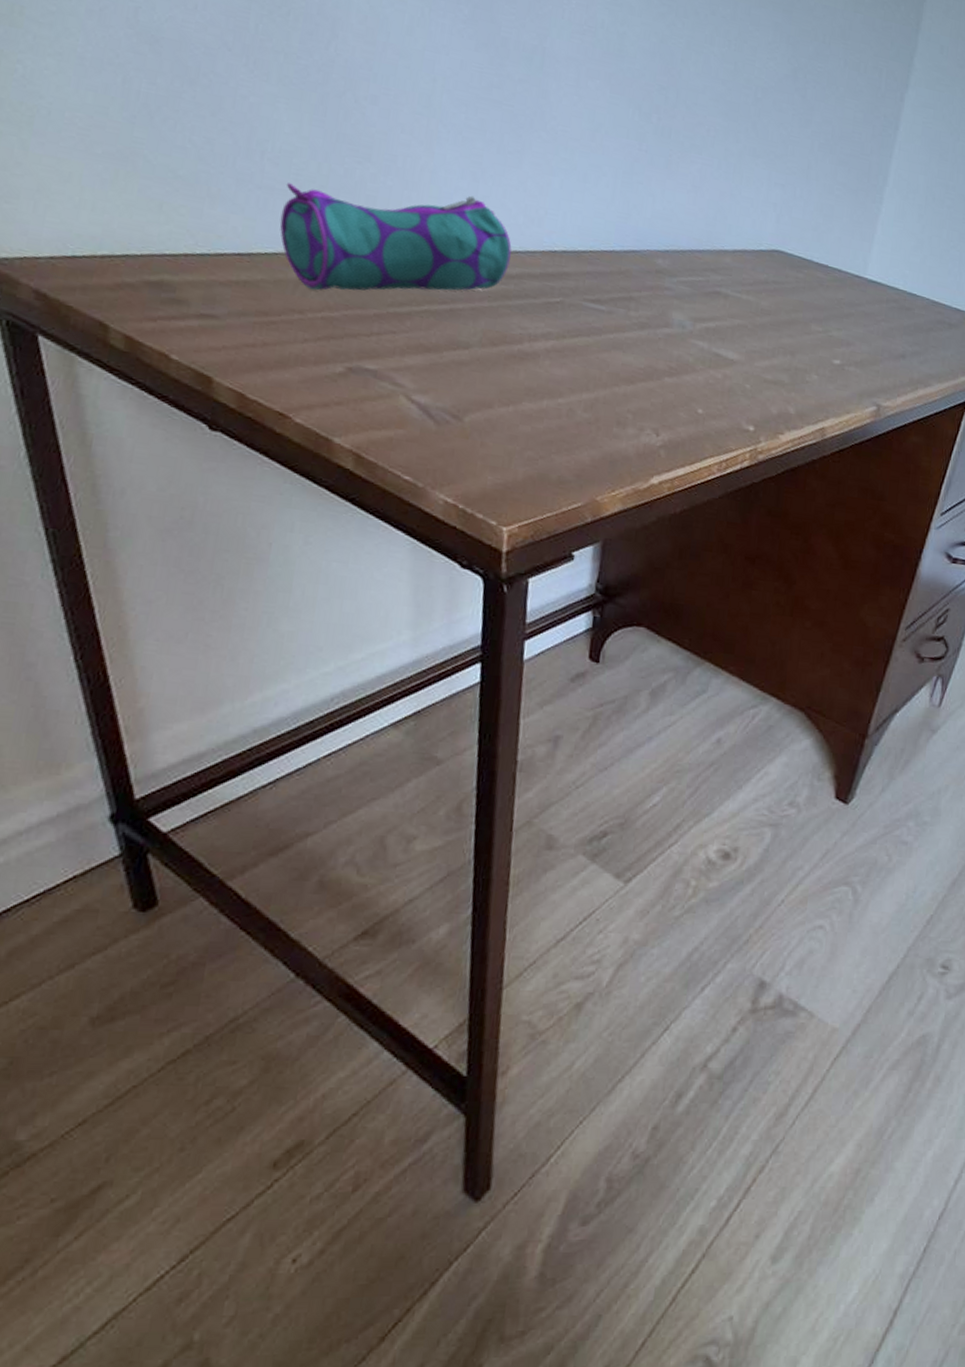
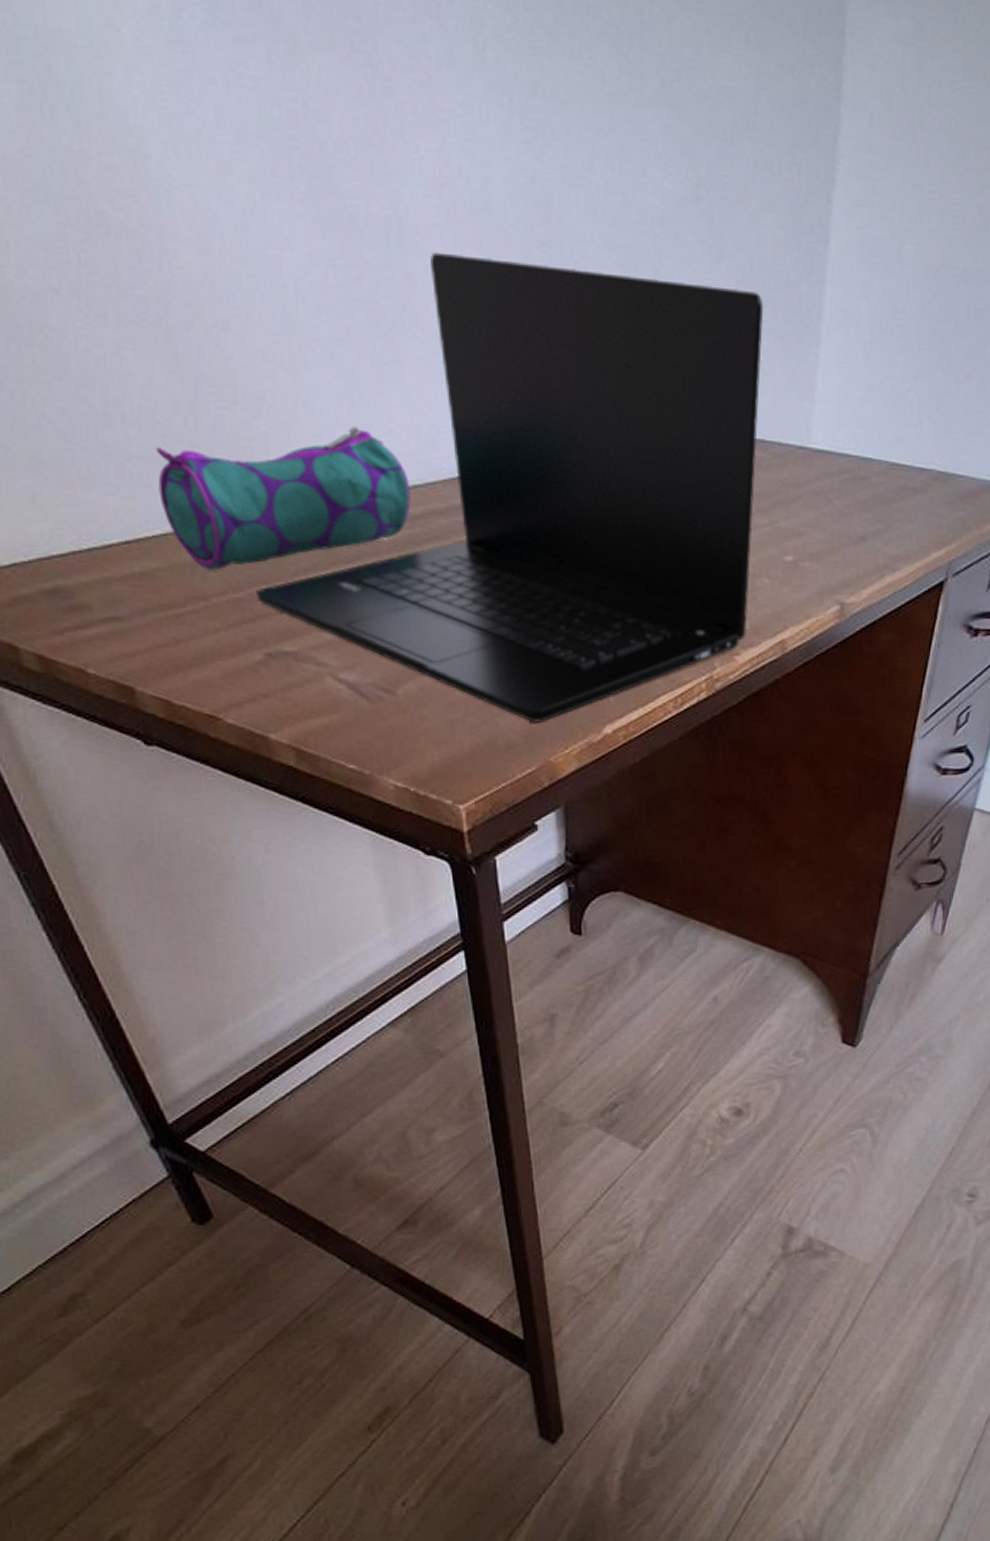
laptop: none [350,78,840,465] -> present [256,252,764,723]

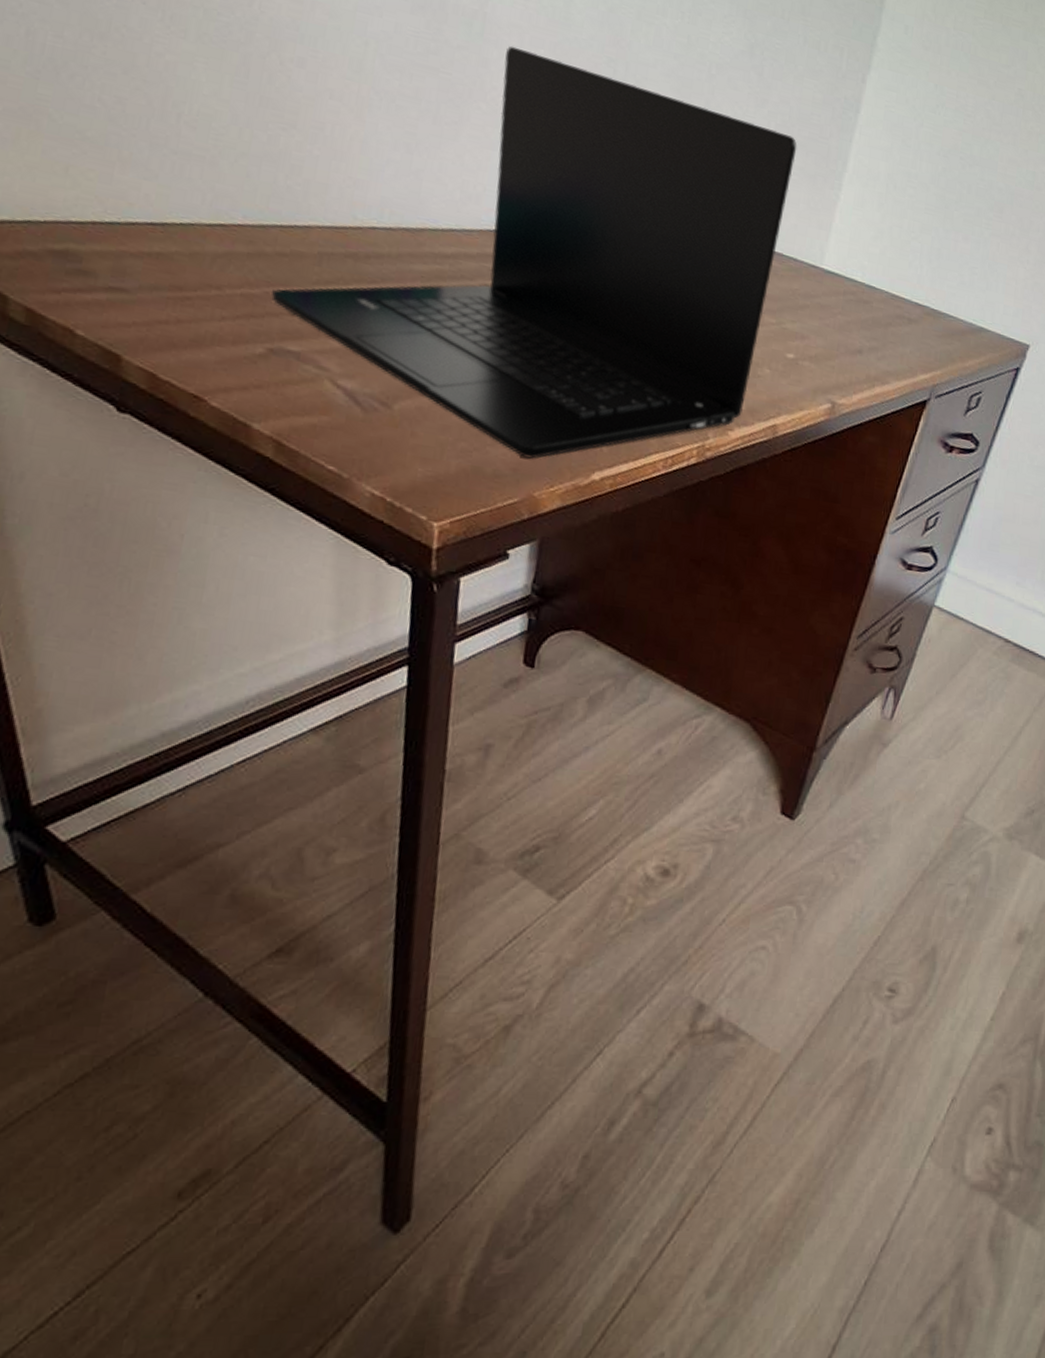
pencil case: present [155,425,411,571] -> none [196,148,447,270]

